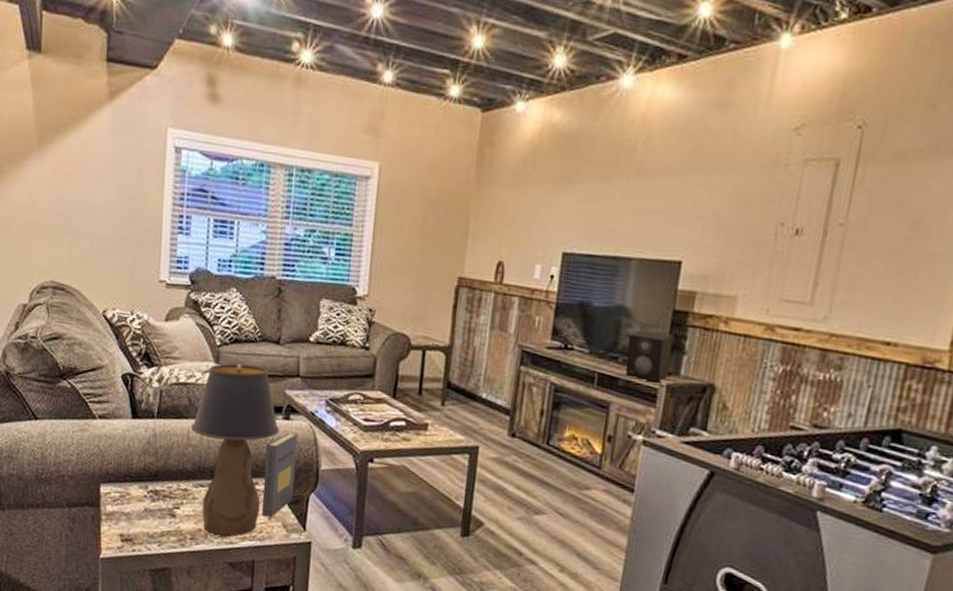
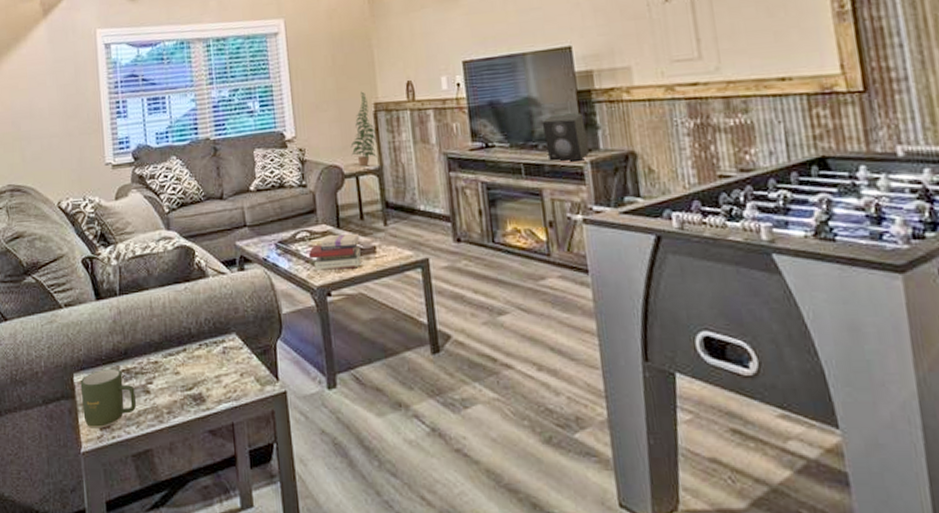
mug: none [106,485,161,540] -> present [80,368,136,429]
table lamp: present [191,362,279,537] -> none [153,224,236,403]
book: present [262,432,298,518] -> none [226,282,261,374]
books: none [358,403,413,441] -> present [309,234,363,271]
plant: none [422,261,454,342] -> present [350,91,377,167]

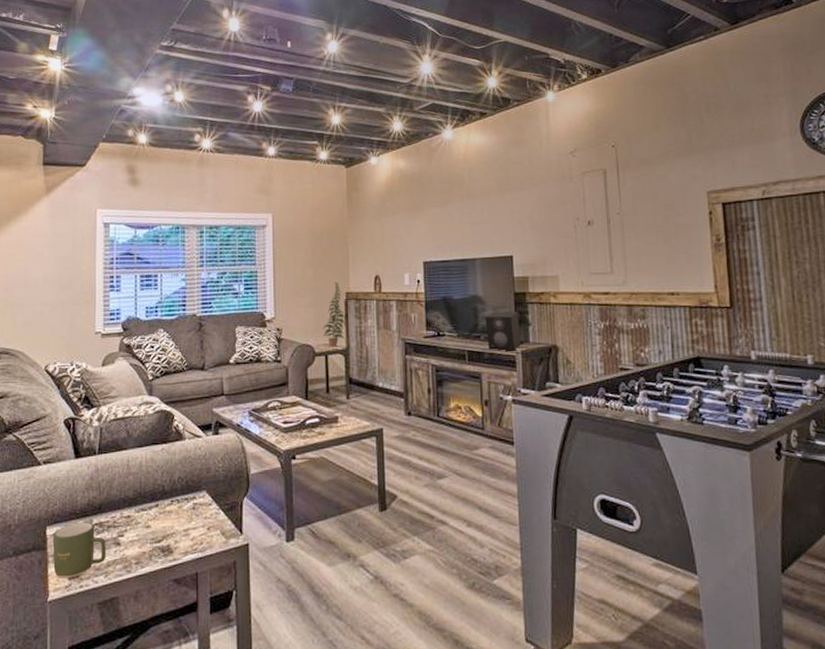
books: present [309,234,363,271] -> none [279,405,326,436]

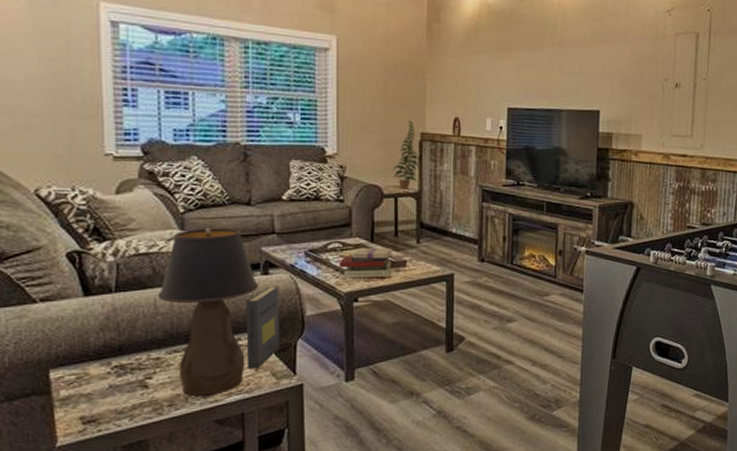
mug: present [52,522,106,578] -> none [58,364,130,423]
table lamp: none [131,391,210,554] -> present [158,227,258,396]
book: none [200,446,228,528] -> present [246,286,279,369]
books: none [279,405,326,436] -> present [340,248,392,279]
speaker: present [485,311,522,351] -> none [566,165,600,205]

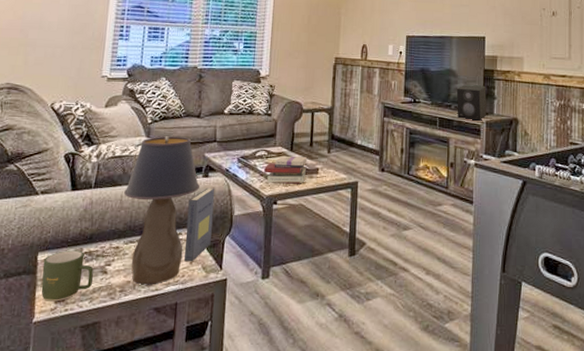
mug: none [58,364,130,423] -> present [41,250,94,302]
plant: present [392,120,420,190] -> none [311,47,333,106]
speaker: none [566,165,600,205] -> present [456,85,487,121]

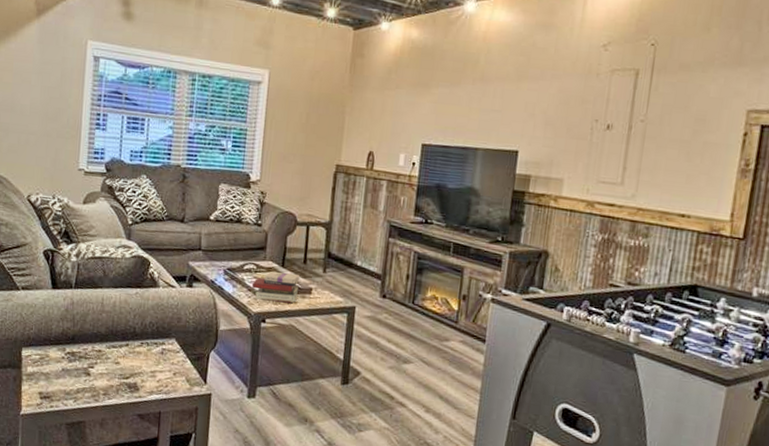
mug: present [41,250,94,302] -> none [26,348,77,397]
table lamp: present [124,135,199,284] -> none [105,239,183,391]
book: present [184,188,215,262] -> none [168,298,200,373]
speaker: present [456,85,487,121] -> none [475,207,514,250]

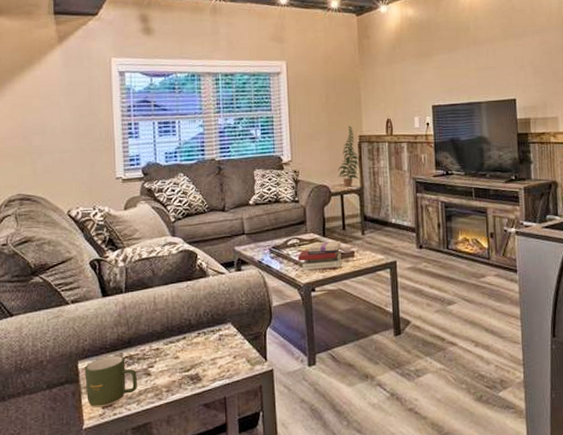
mug: none [26,348,77,397] -> present [84,355,137,408]
plant: none [306,152,333,219] -> present [337,125,360,187]

